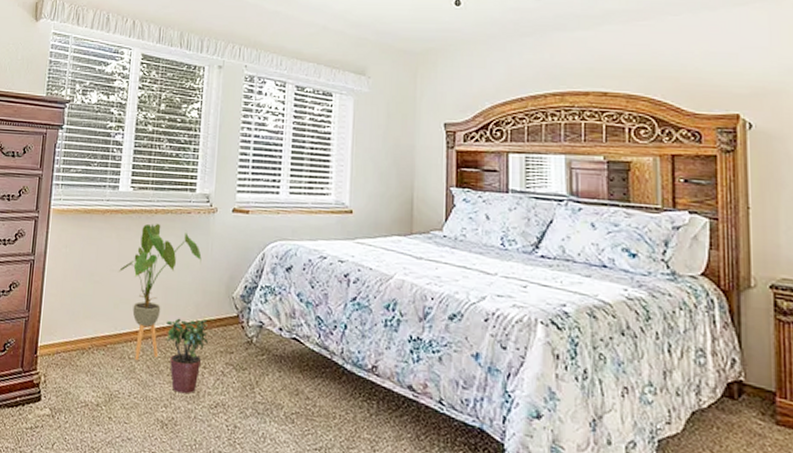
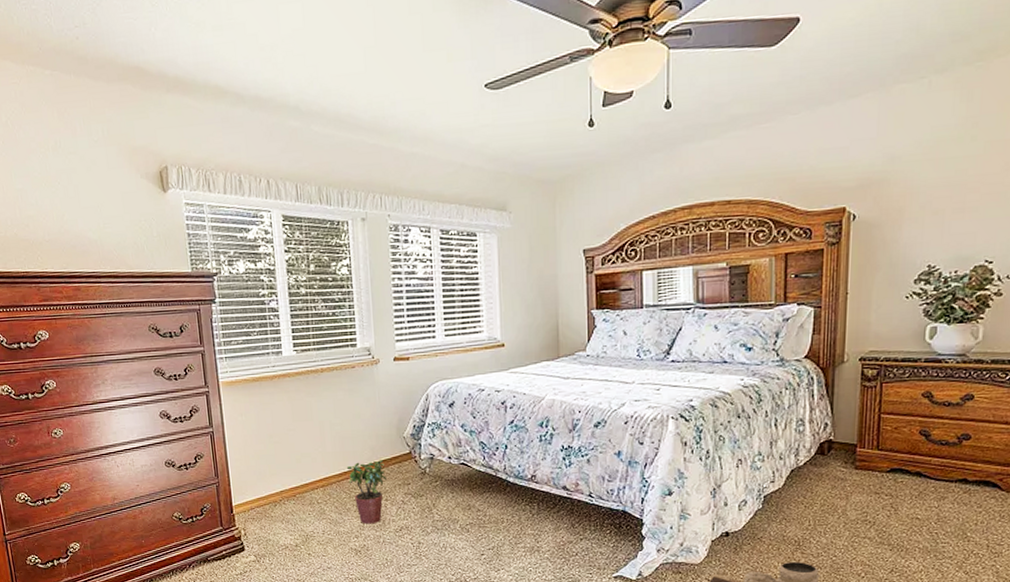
house plant: present [119,224,202,361] -> none [296,382,371,504]

